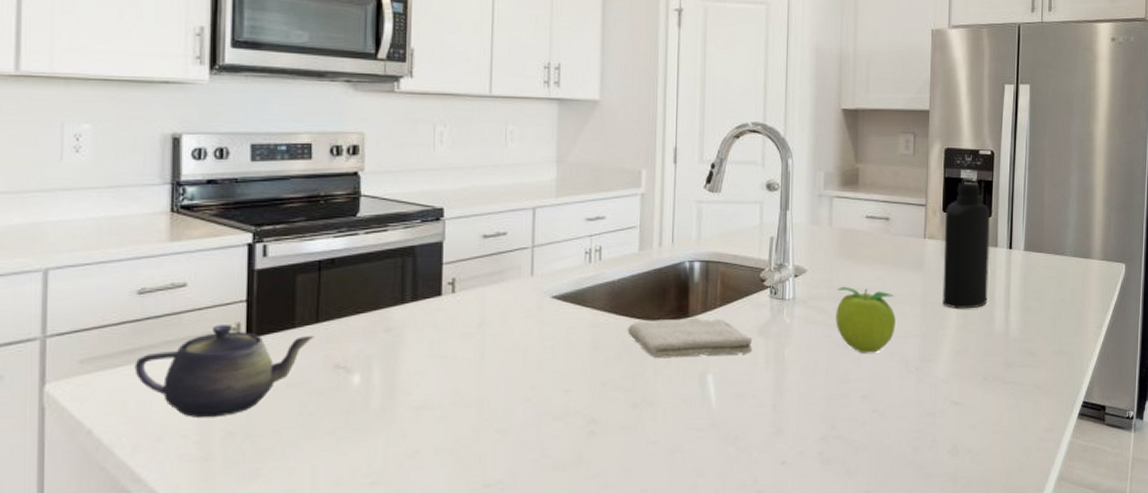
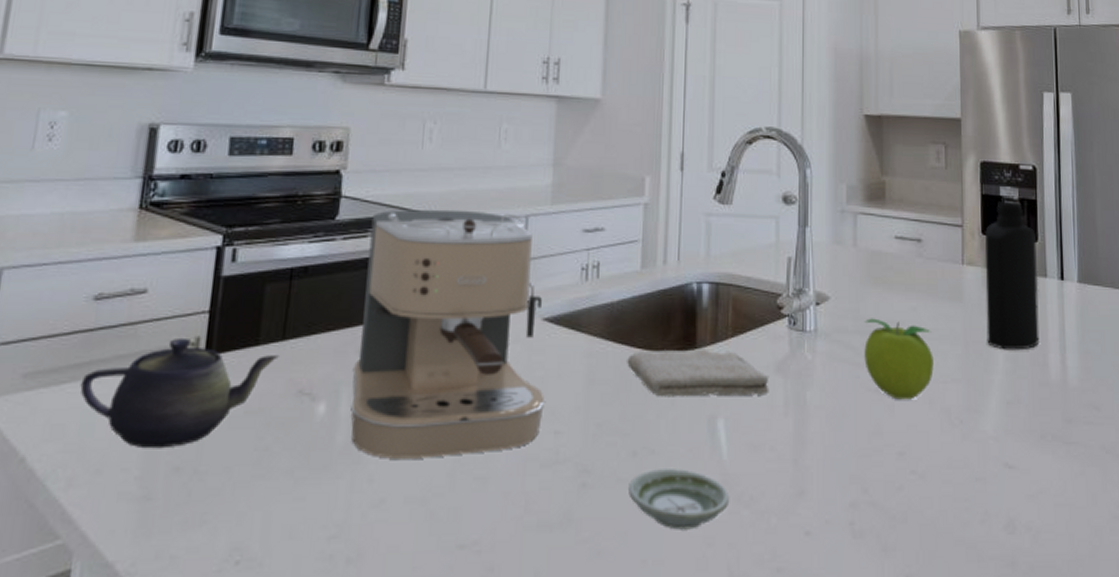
coffee maker: none [382,204,557,418] -> present [350,209,546,459]
saucer: none [631,416,718,465] -> present [628,469,730,530]

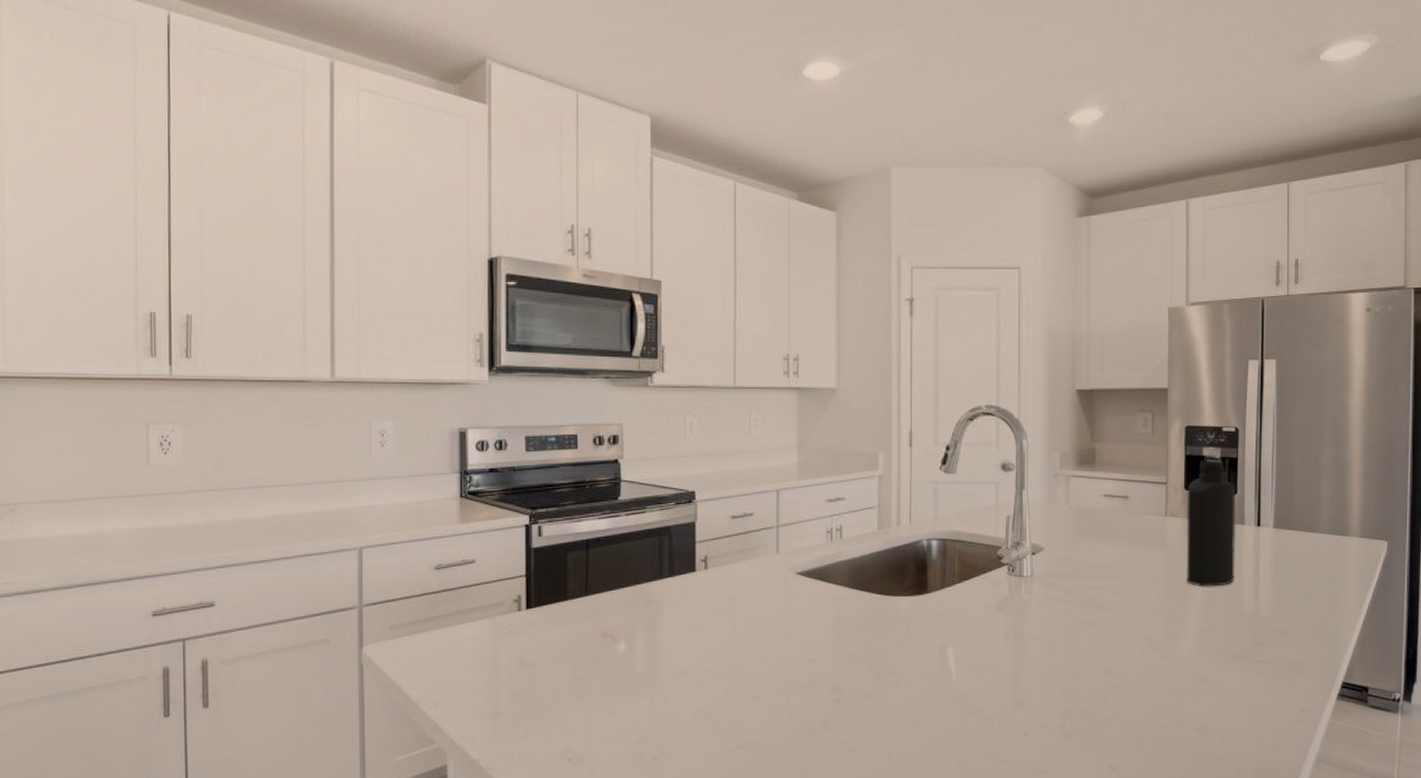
teapot: present [80,339,279,449] -> none [434,597,584,679]
coffee maker: present [350,209,546,459] -> none [644,487,803,683]
washcloth: present [627,349,770,397] -> none [869,593,992,632]
saucer: present [628,469,730,530] -> none [874,687,959,733]
fruit: present [864,318,934,400] -> none [1075,564,1137,630]

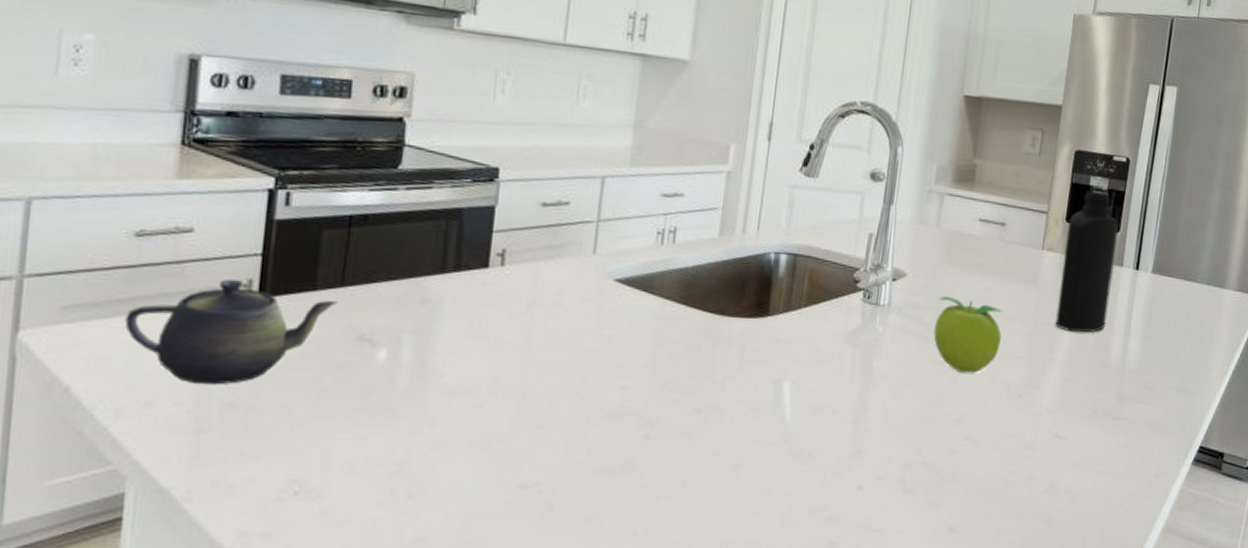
teapot: none [434,597,584,679] -> present [124,279,338,385]
fruit: none [1075,564,1137,630] -> present [933,296,1003,373]

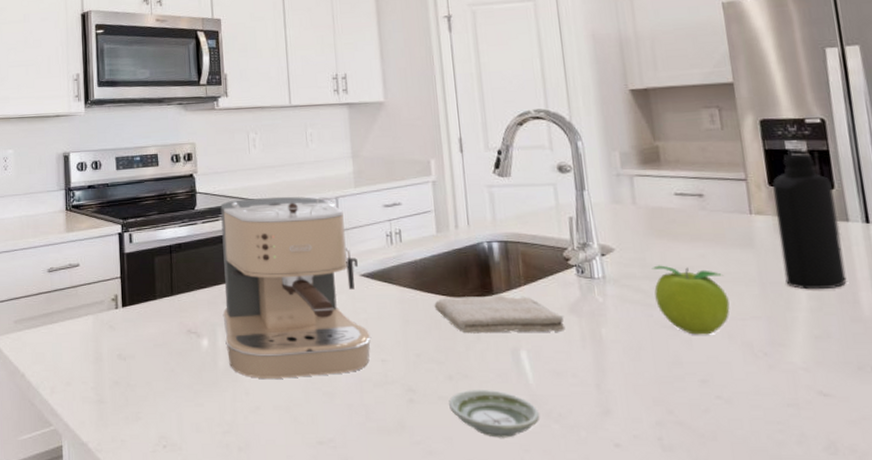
teapot: present [124,279,338,385] -> none [49,296,171,369]
coffee maker: none [413,162,615,406] -> present [220,196,372,379]
saucer: none [690,425,789,480] -> present [449,390,540,438]
washcloth: none [697,315,839,363] -> present [434,295,566,334]

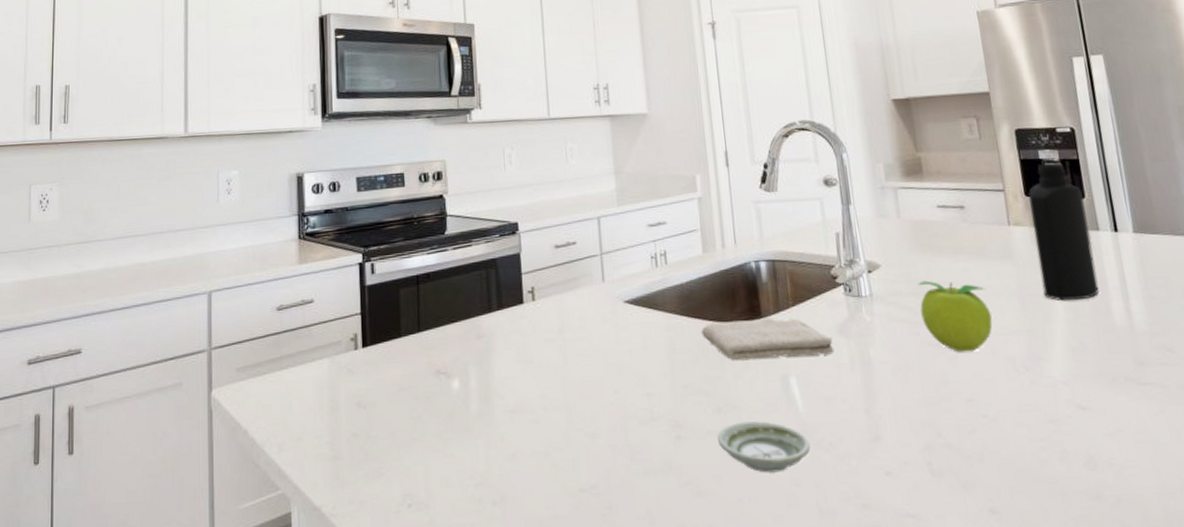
coffee maker: present [220,196,372,379] -> none [473,217,636,422]

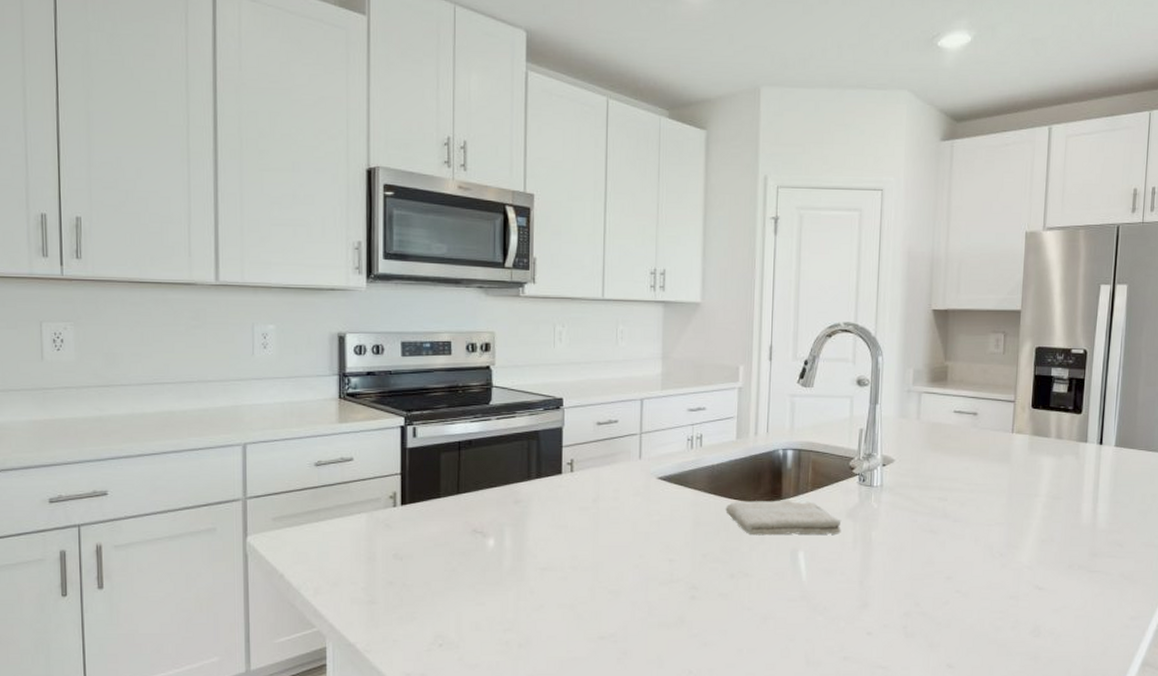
saucer: present [717,421,811,473] -> none [728,587,808,629]
fruit: present [917,280,993,352] -> none [922,476,981,538]
bottle: present [1028,163,1100,301] -> none [1029,380,1081,501]

